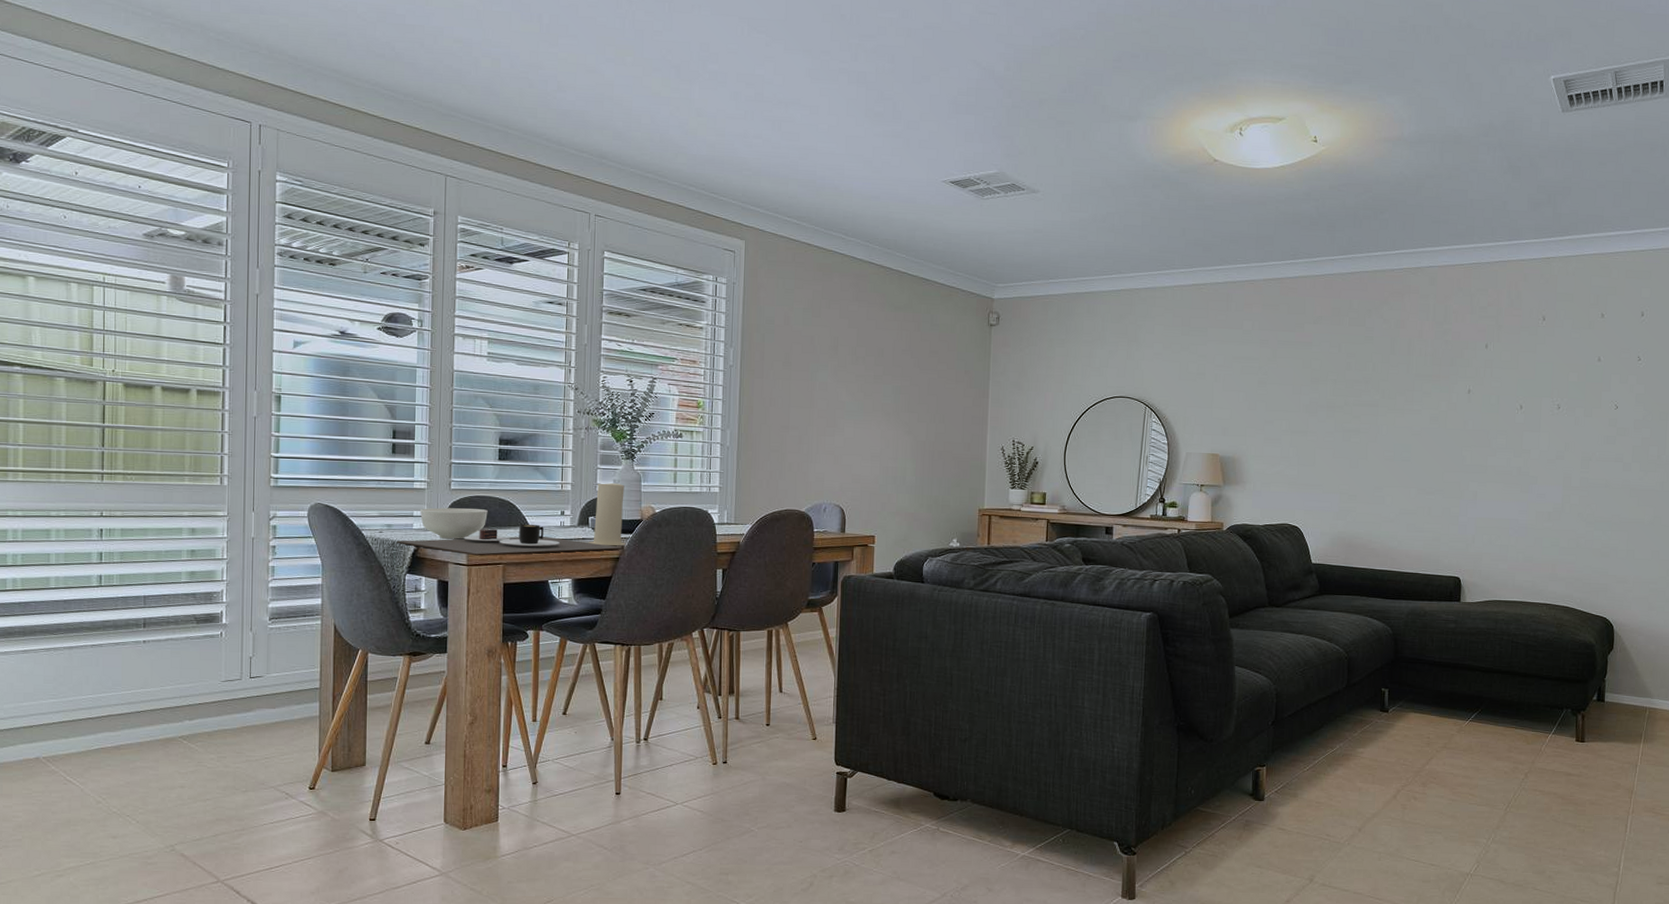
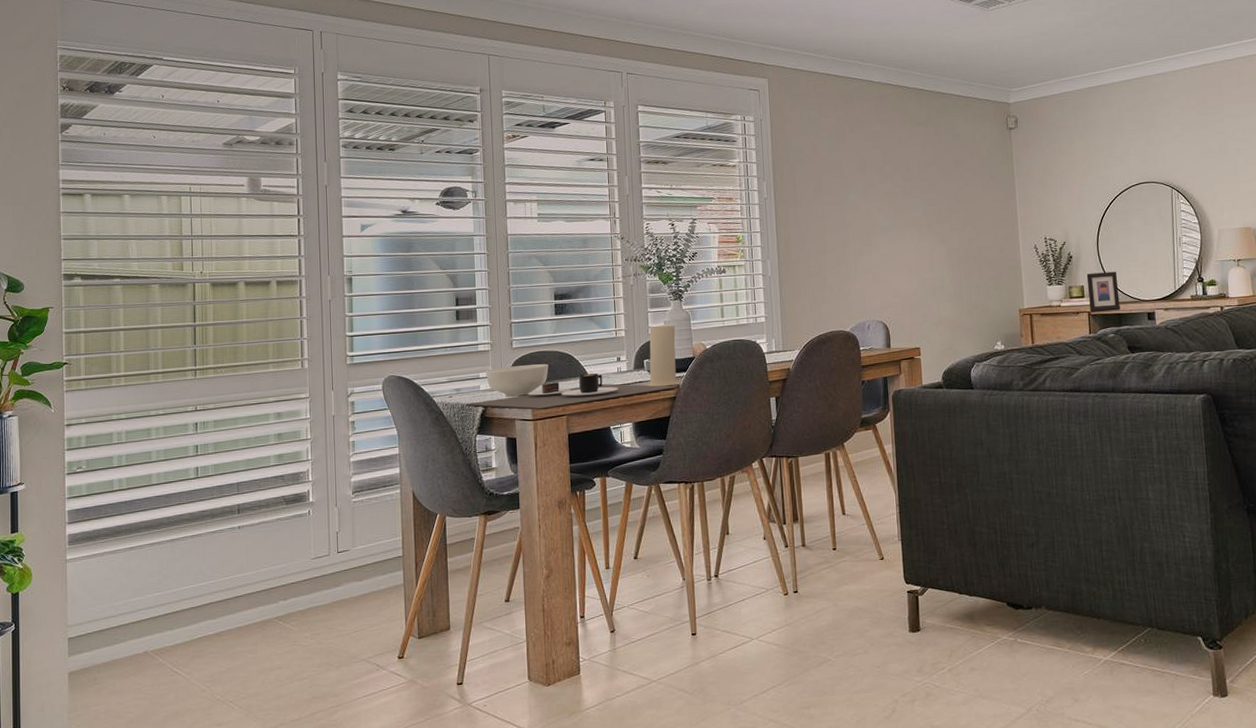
picture frame: none [1049,481,1081,521] -> present [1086,271,1120,312]

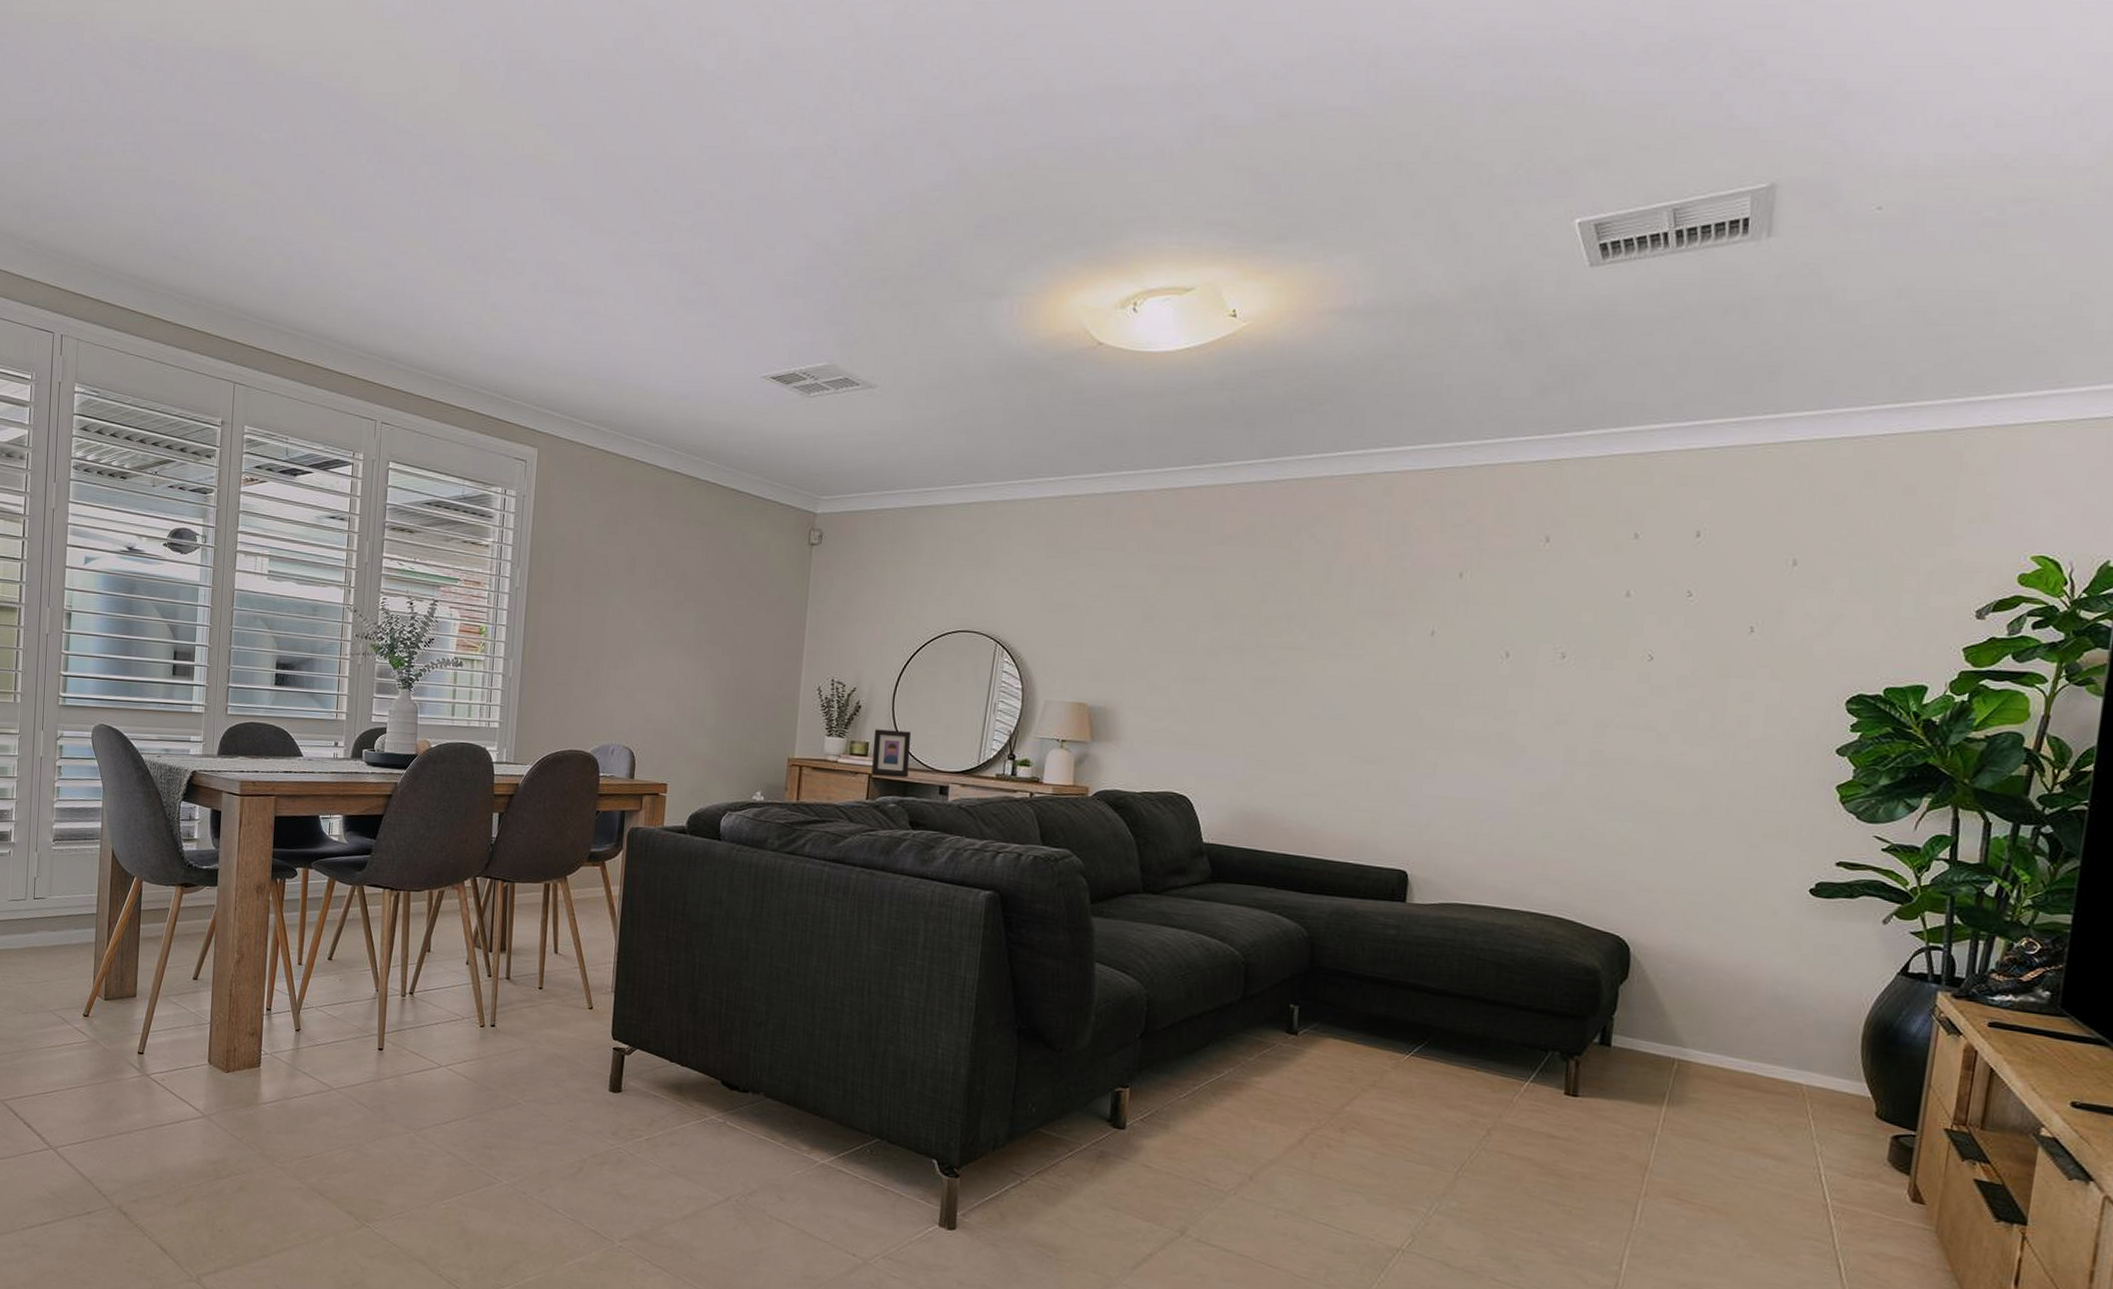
place setting: present [465,373,679,410] -> none [173,754,397,787]
bowl: present [486,364,549,397] -> none [197,733,262,768]
candle: present [645,324,681,387] -> none [361,713,400,783]

